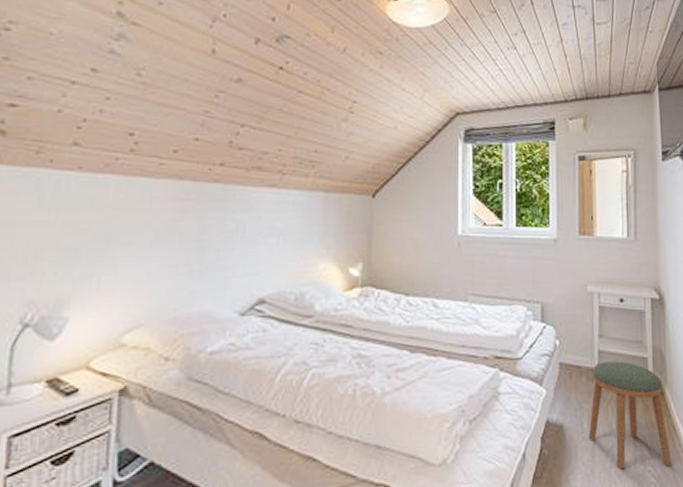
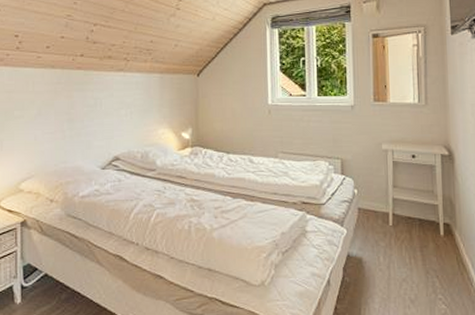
stool: present [588,361,672,470] -> none [384,207,462,297]

